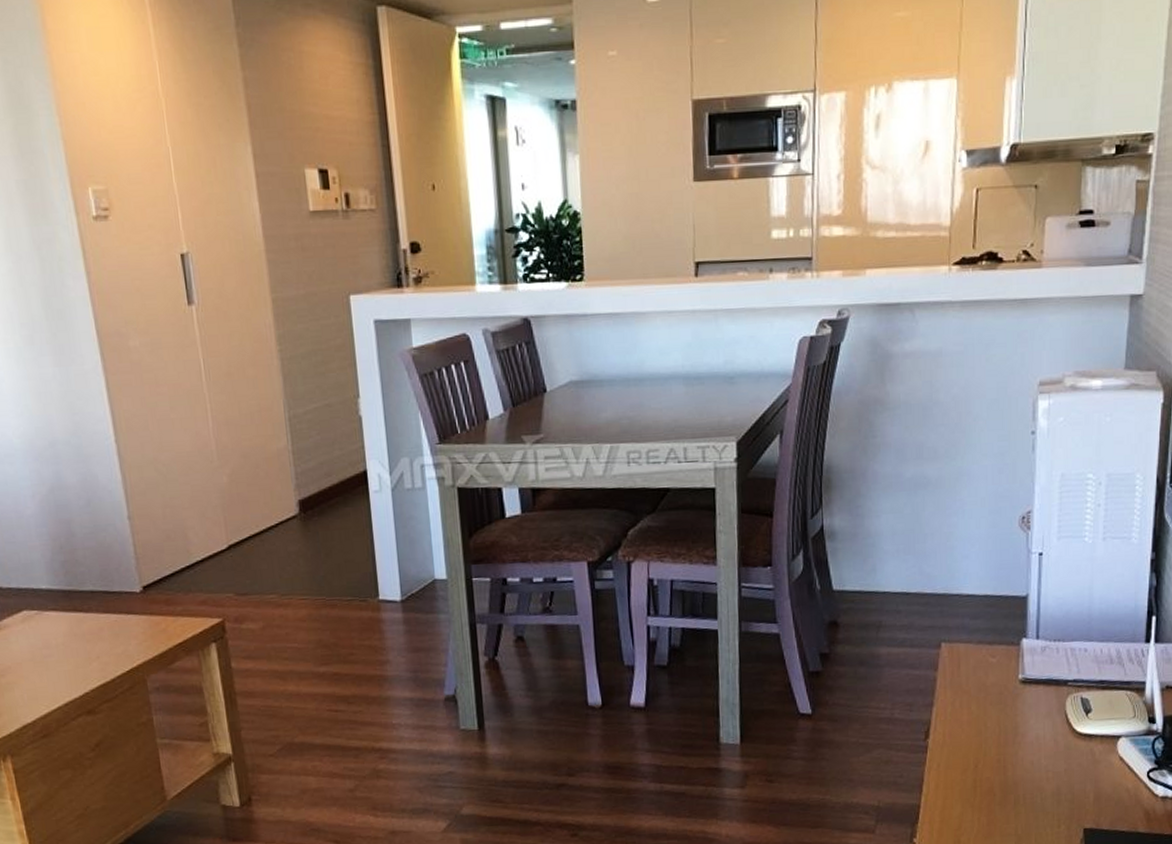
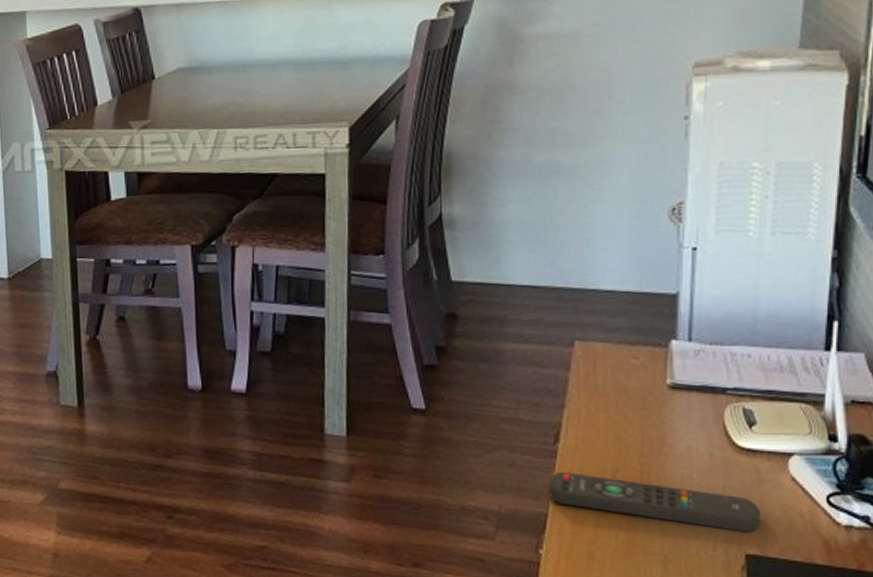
remote control: none [919,765,1096,809] -> present [547,471,761,532]

